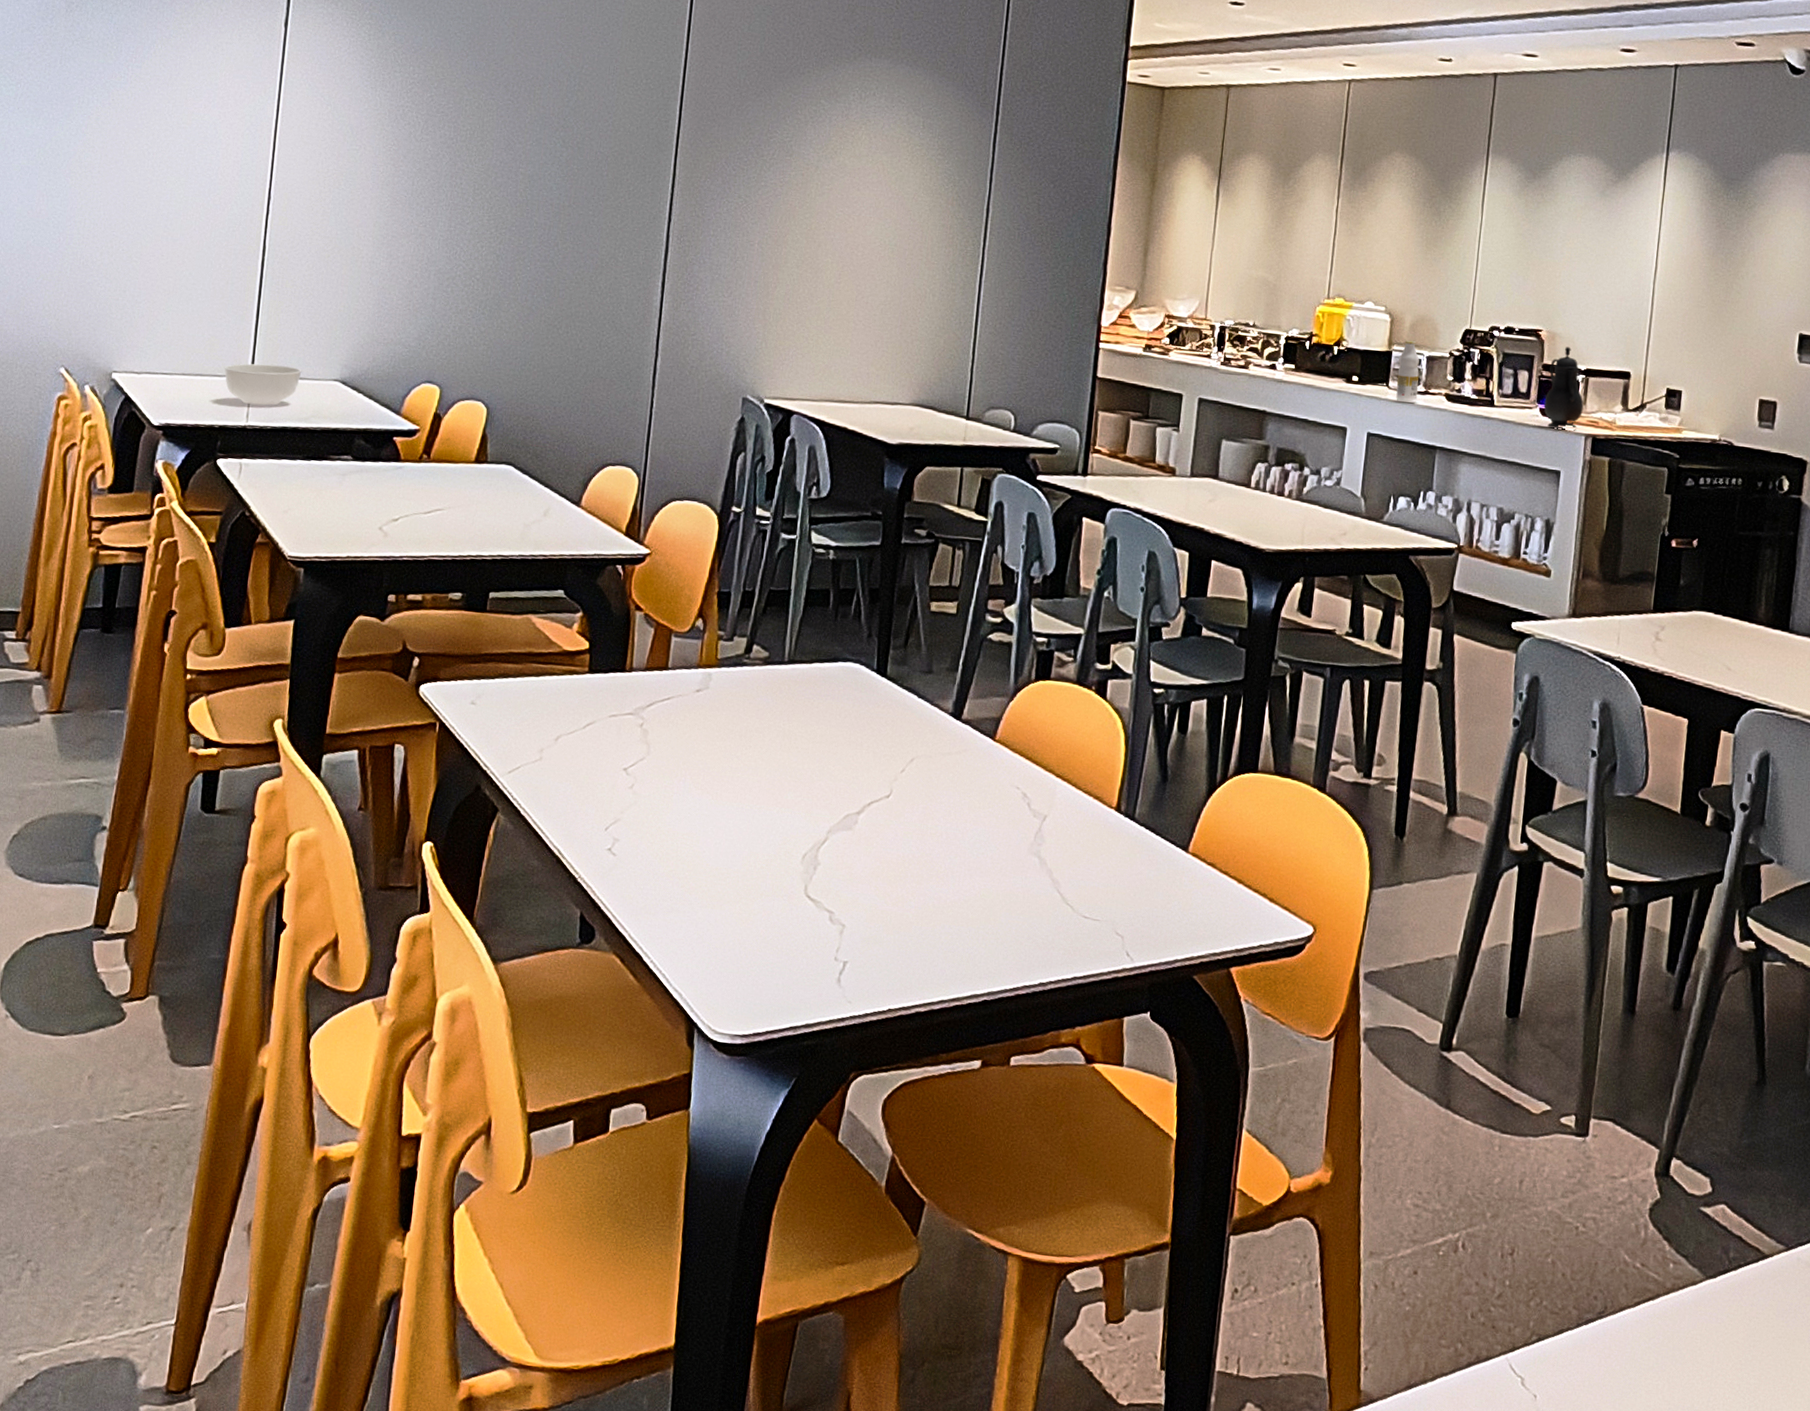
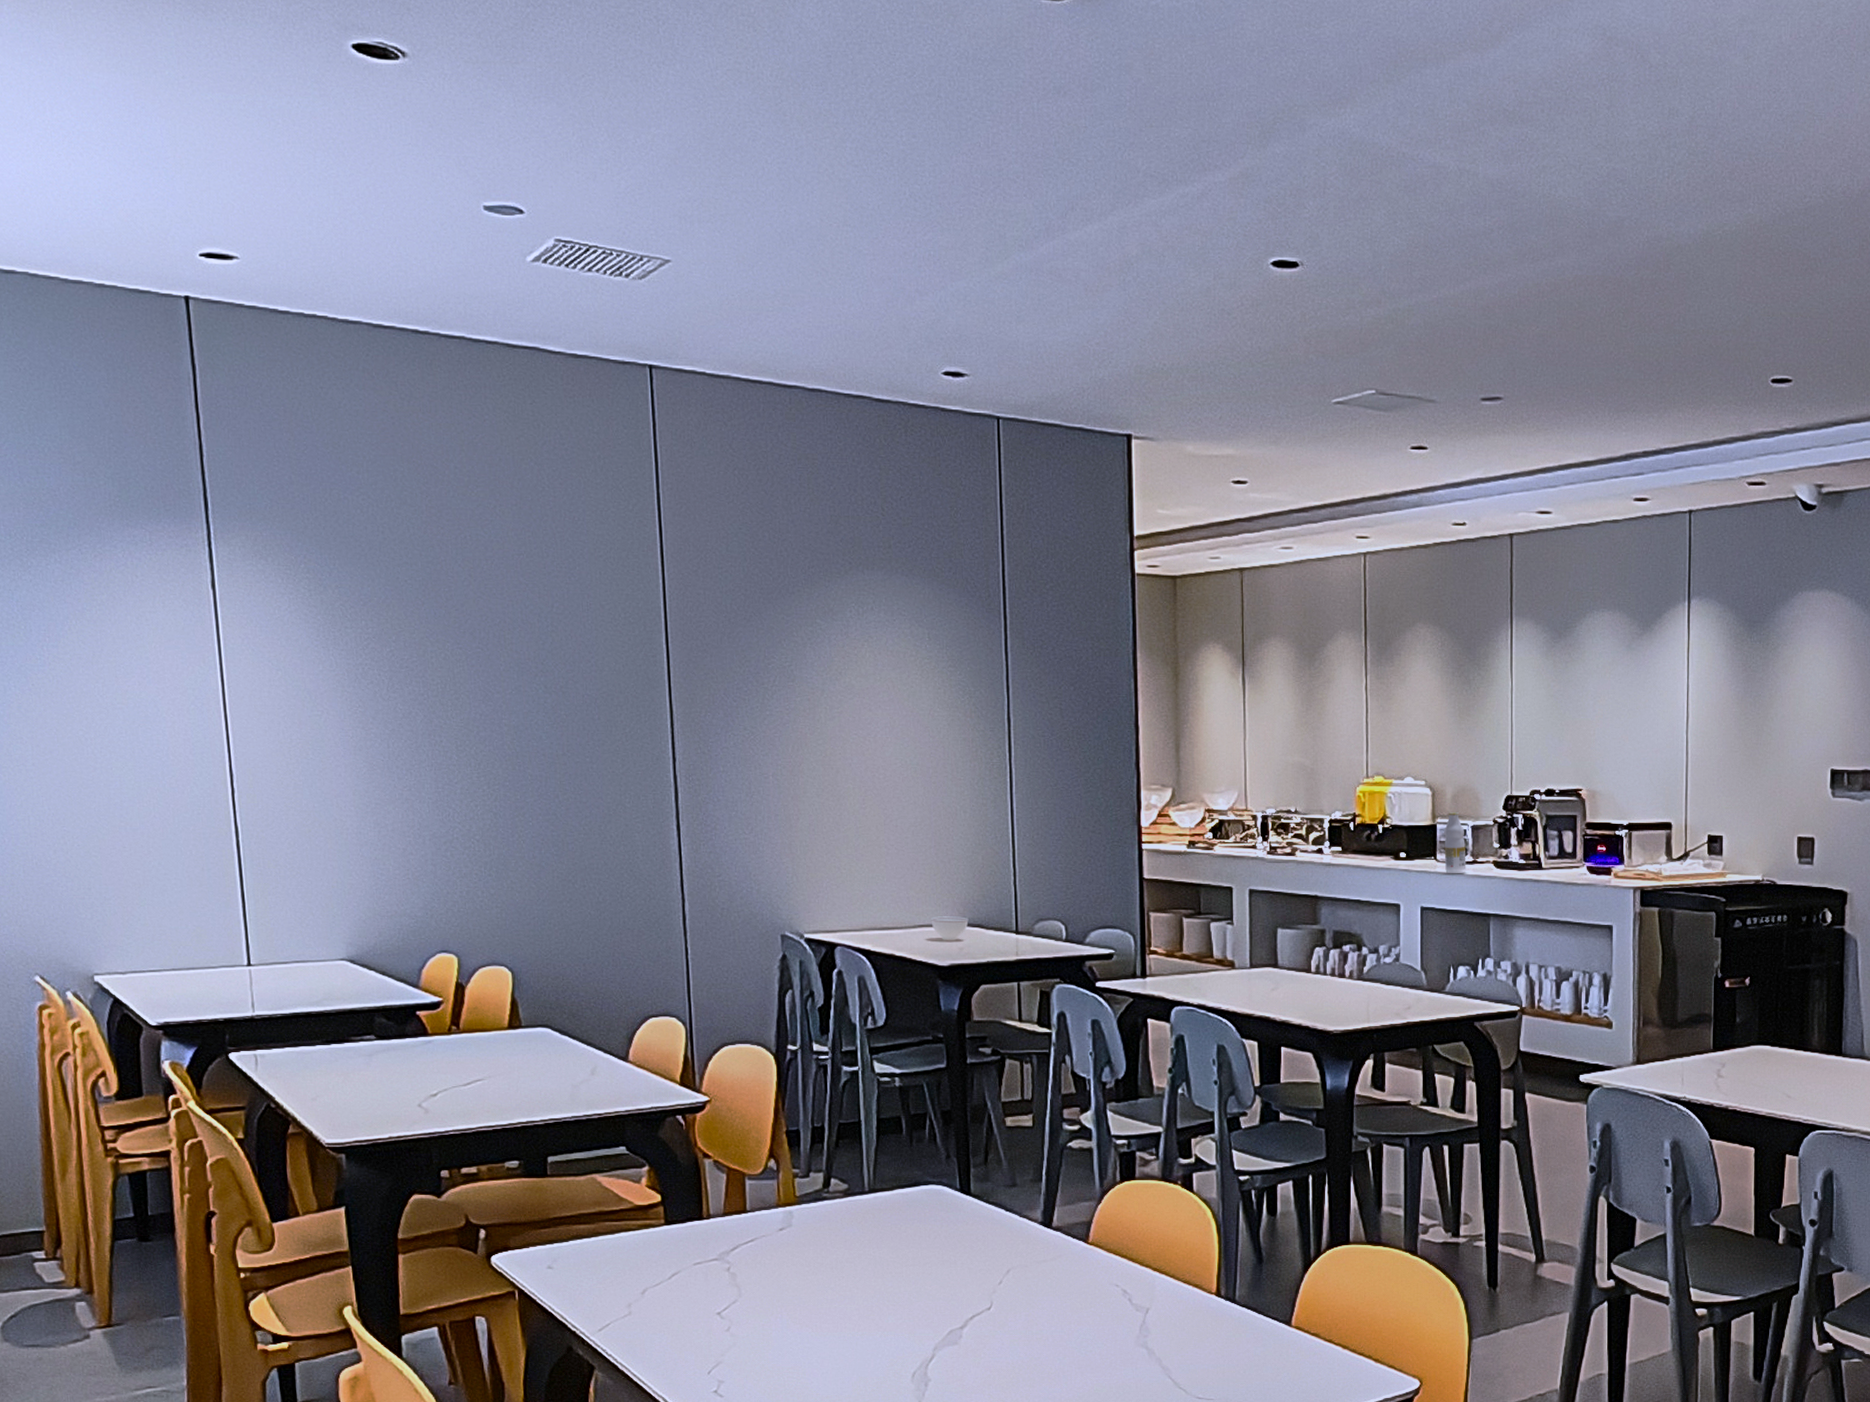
bowl: present [224,363,302,406] -> none [218,950,304,993]
bowl: none [886,394,923,420] -> present [931,916,969,940]
coffeepot: present [1543,347,1584,430] -> none [1590,803,1629,885]

